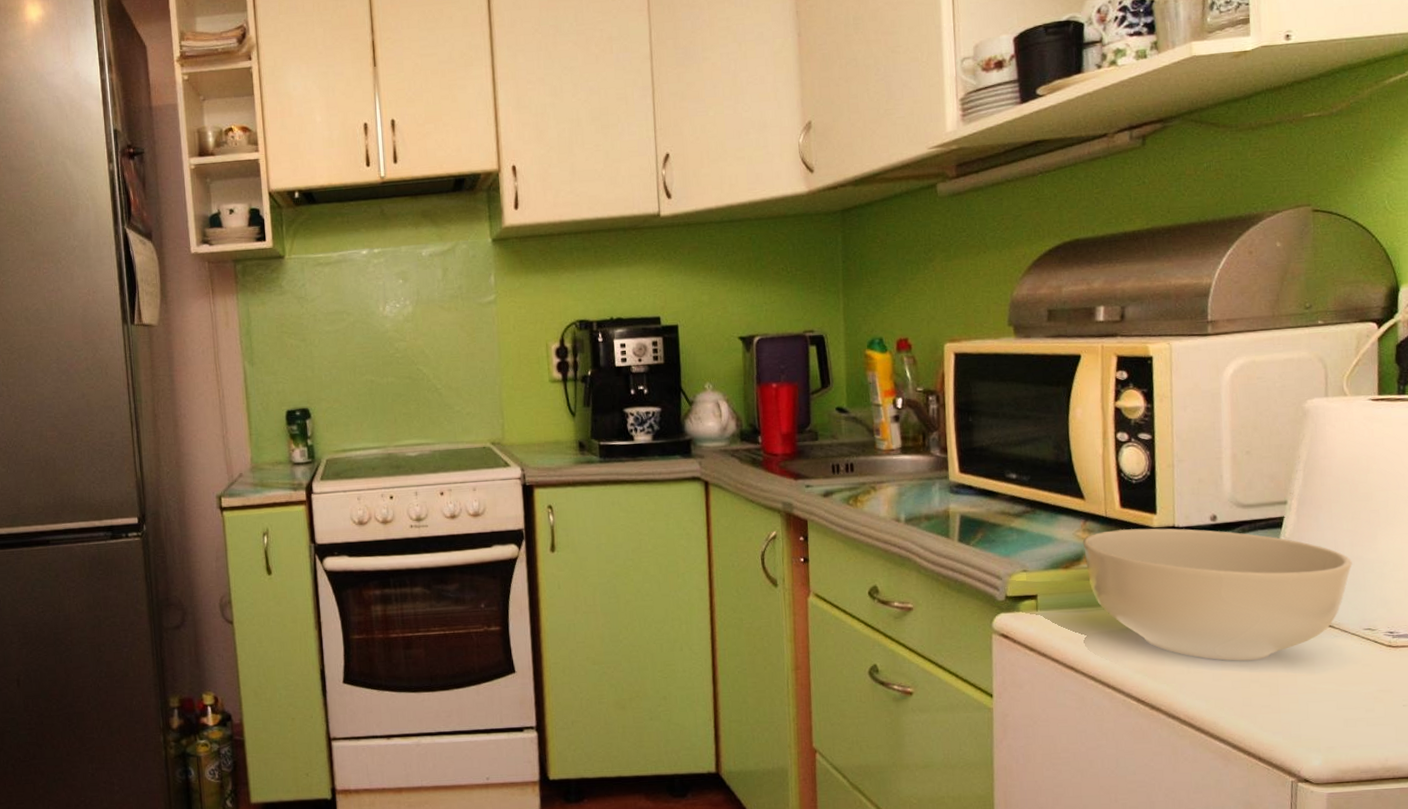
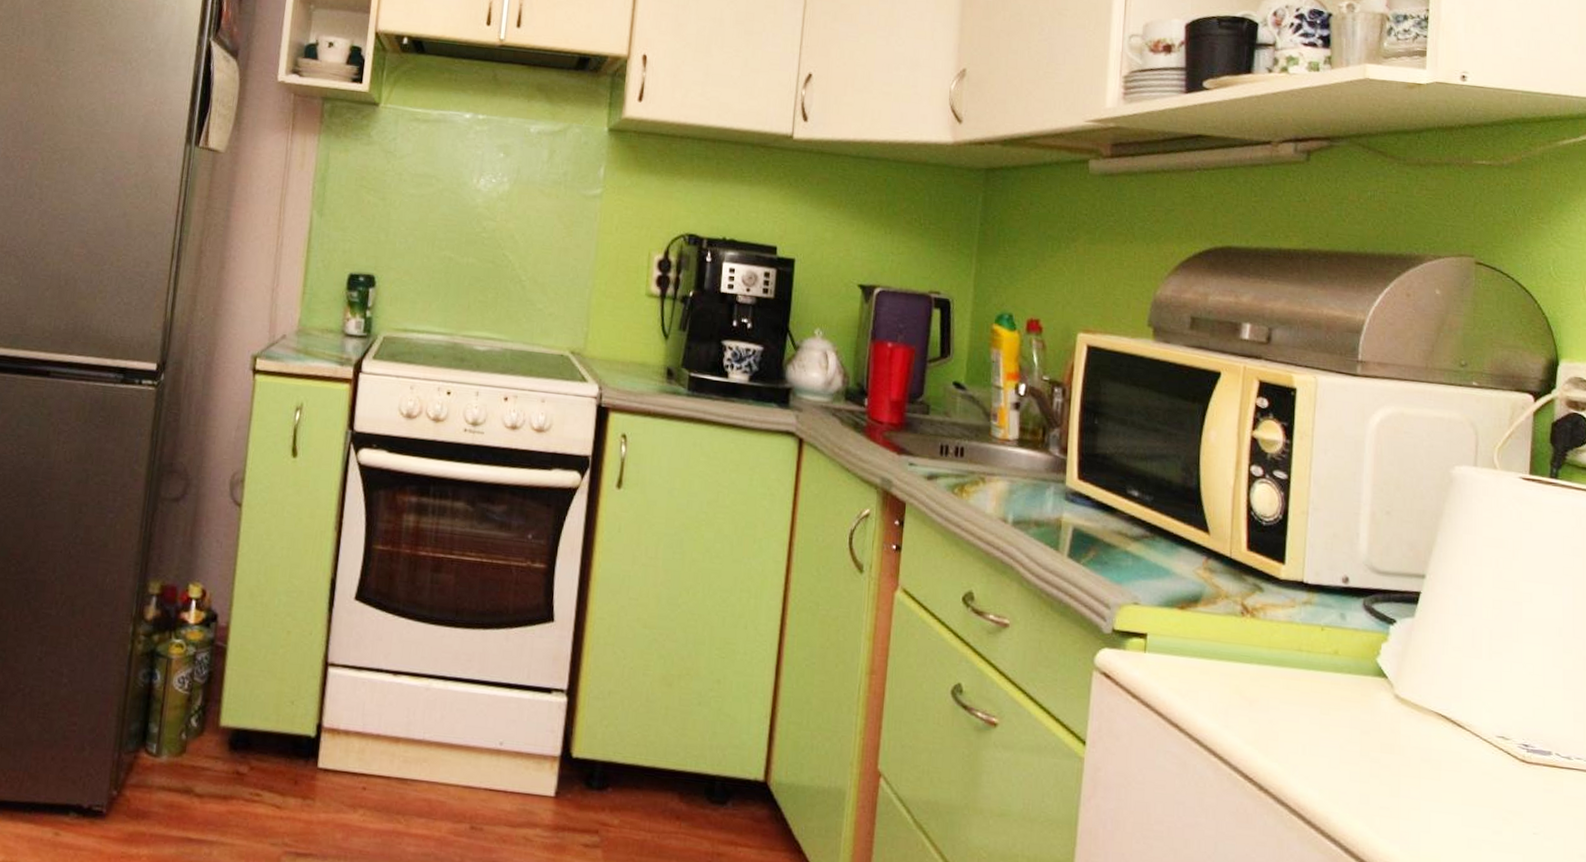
bowl: present [1082,528,1352,661] -> none [1202,574,1490,752]

